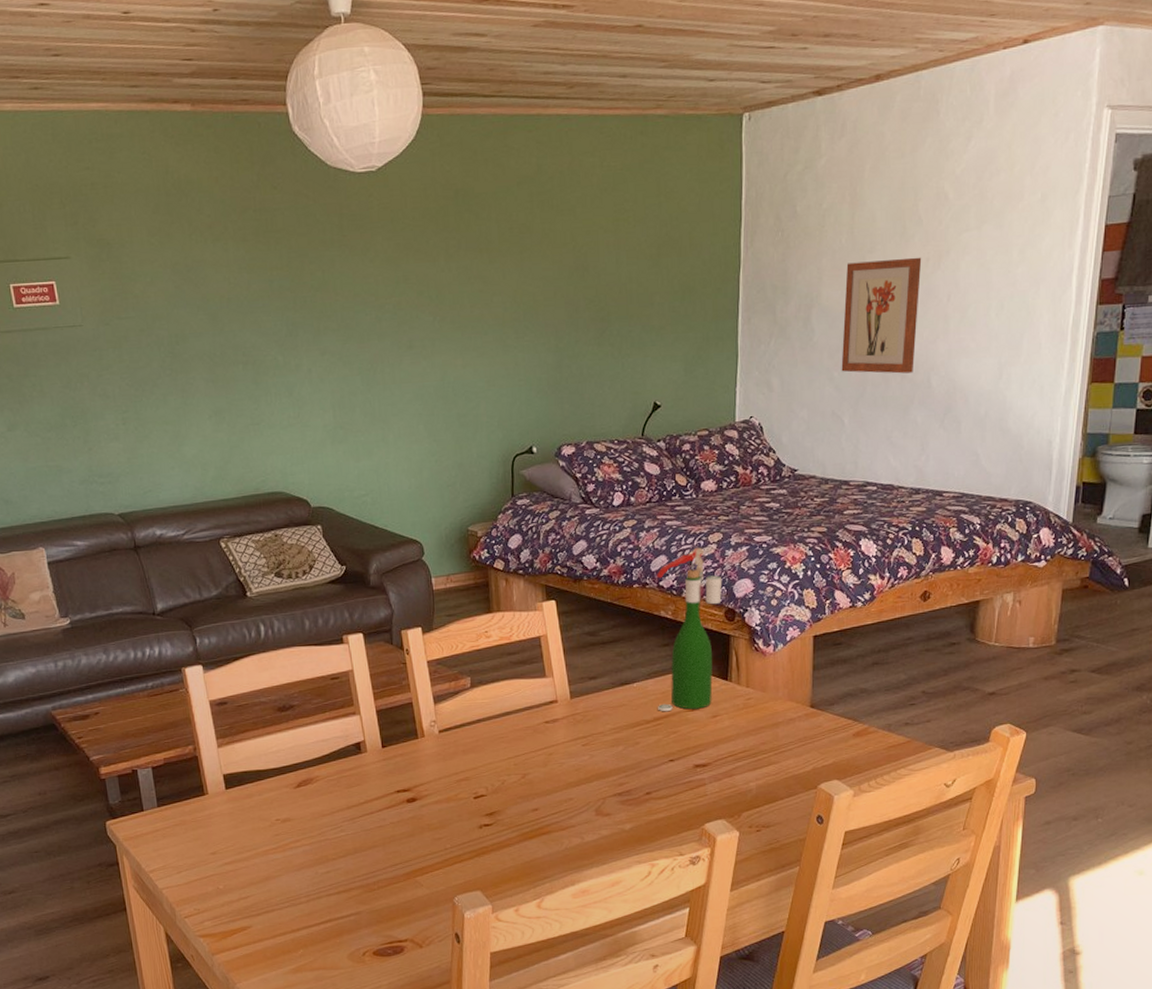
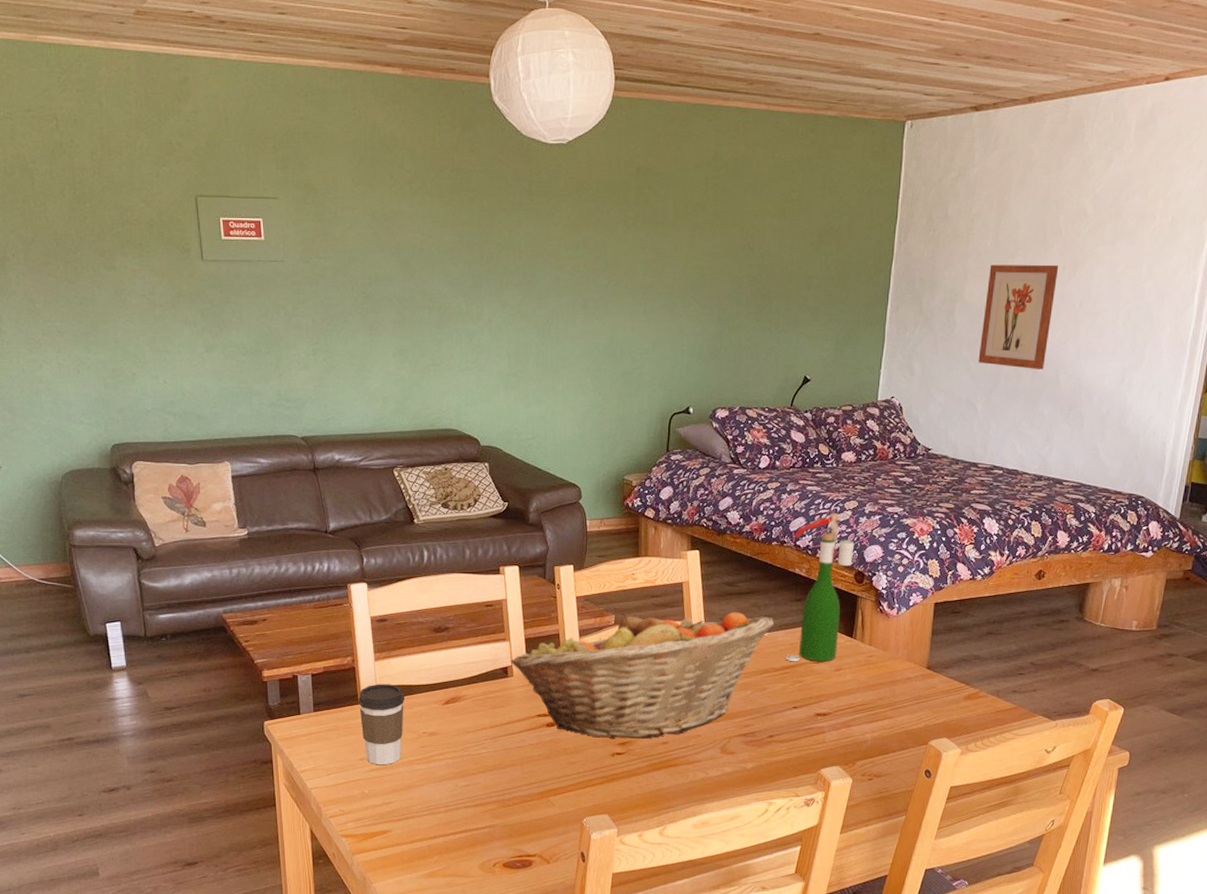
coffee cup: none [203,771,255,859] -> present [358,684,405,766]
fruit basket: none [362,663,643,810] -> present [510,612,775,739]

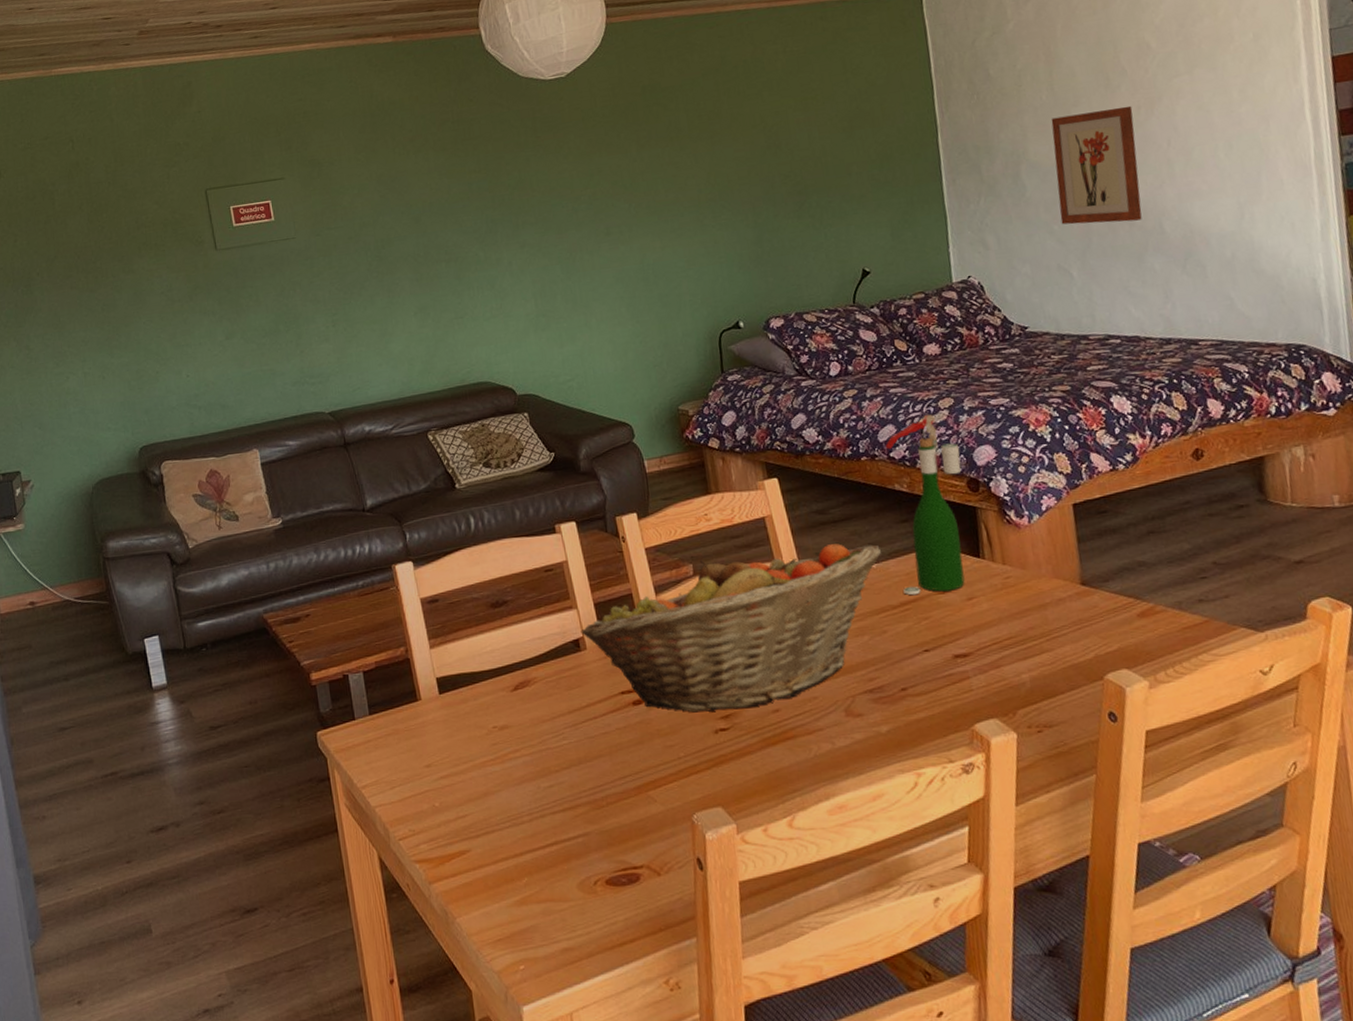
coffee cup: present [358,684,405,766] -> none [416,673,472,772]

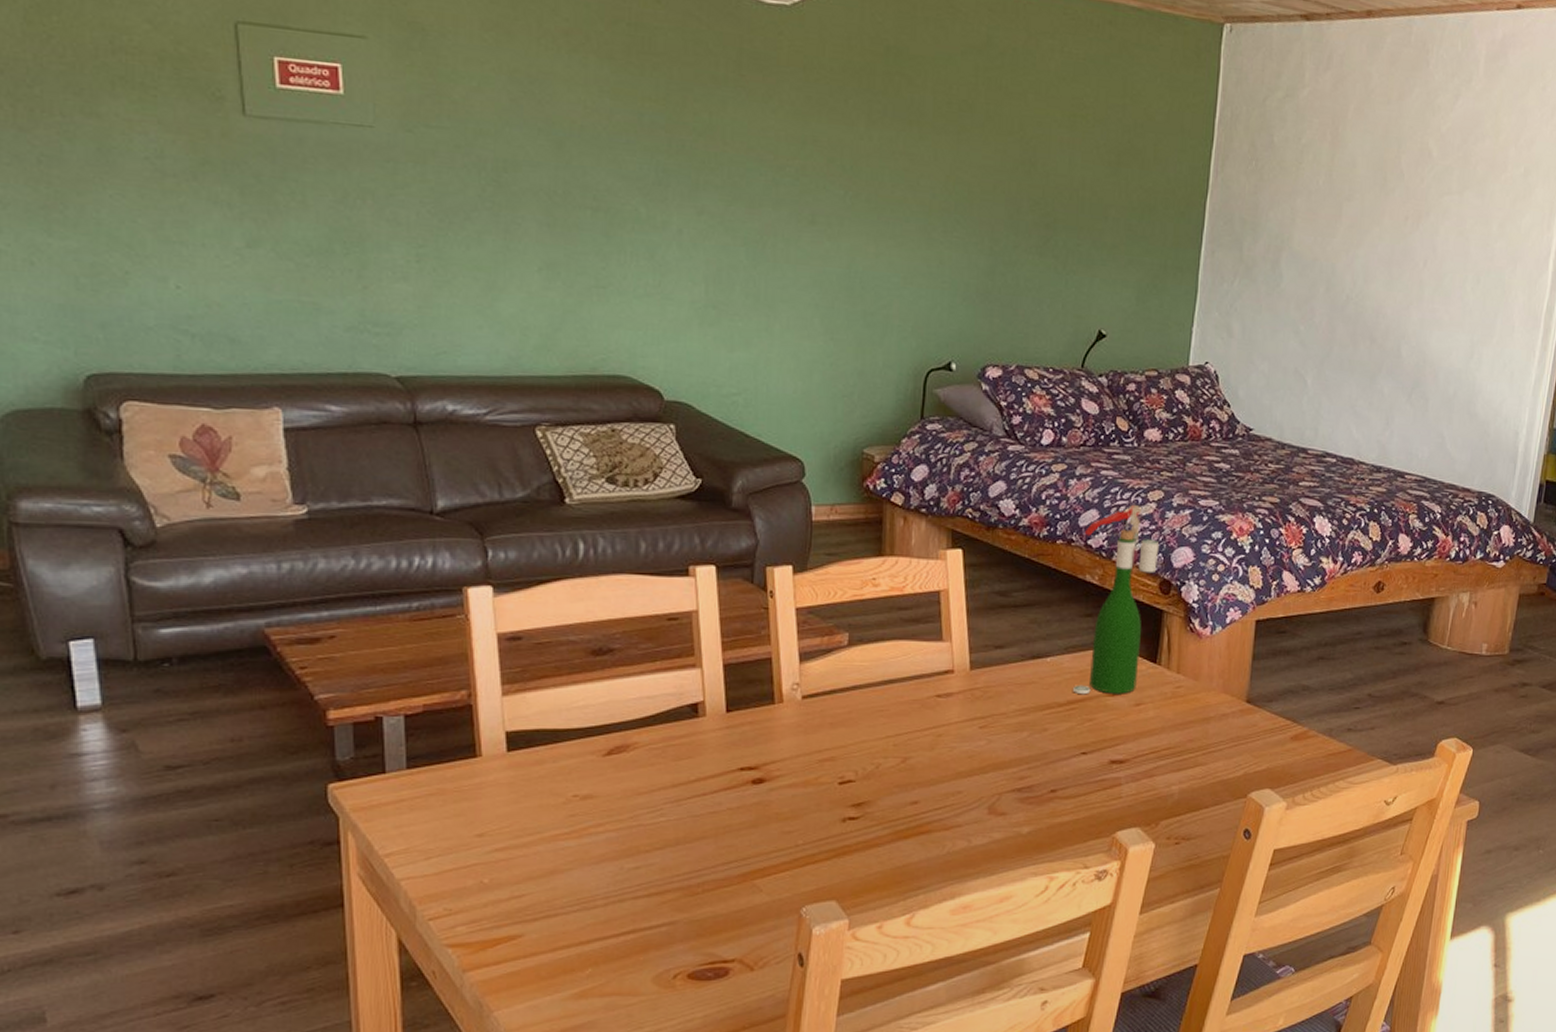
fruit basket: present [581,544,882,713] -> none [702,629,1059,798]
wall art: present [1051,105,1142,225] -> none [1308,207,1401,338]

